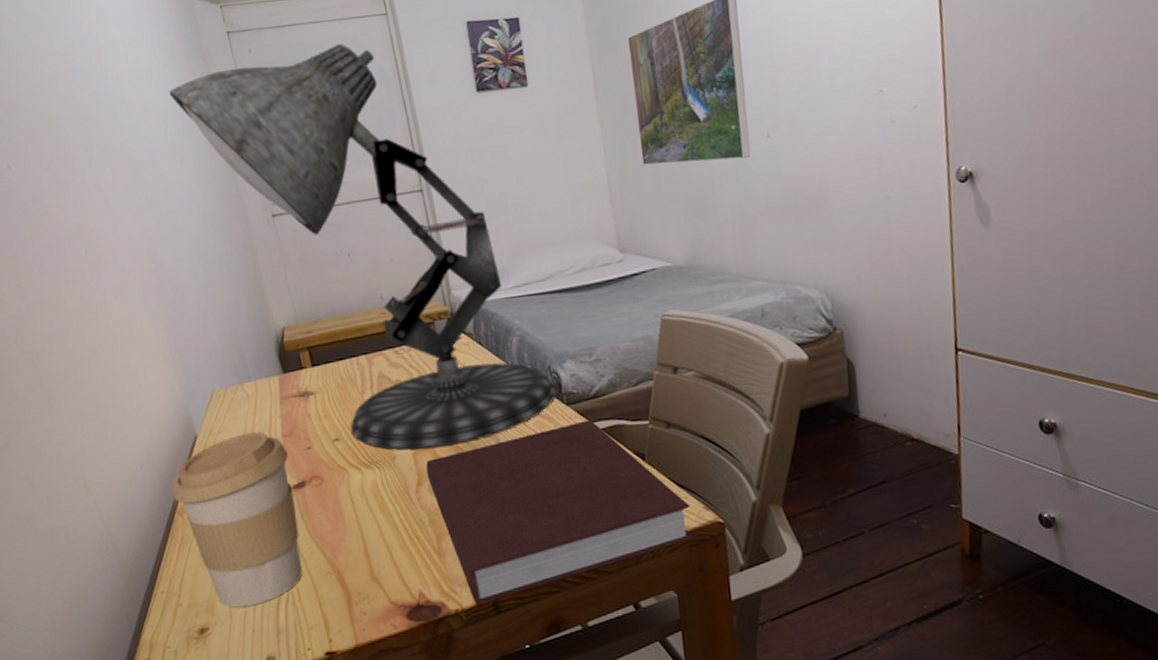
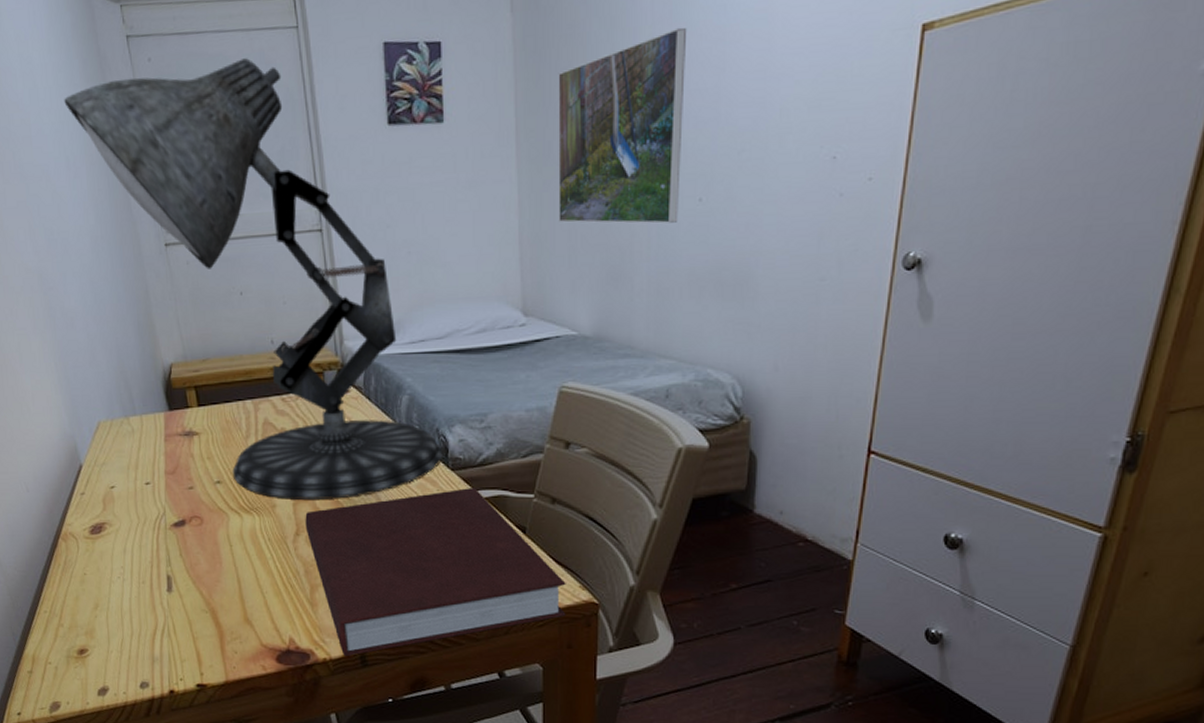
coffee cup: present [171,431,303,608] -> none [56,467,179,634]

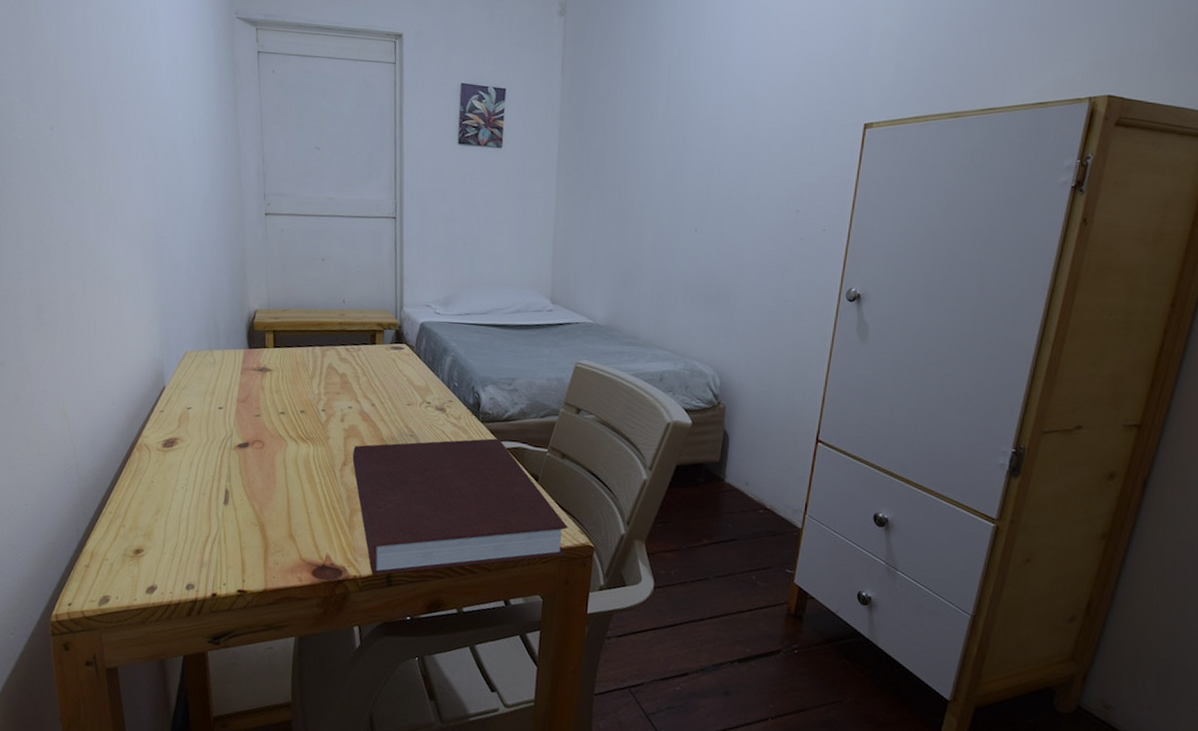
desk lamp: present [64,58,443,500] -> none [199,80,476,437]
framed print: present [558,27,687,224] -> none [585,102,693,245]

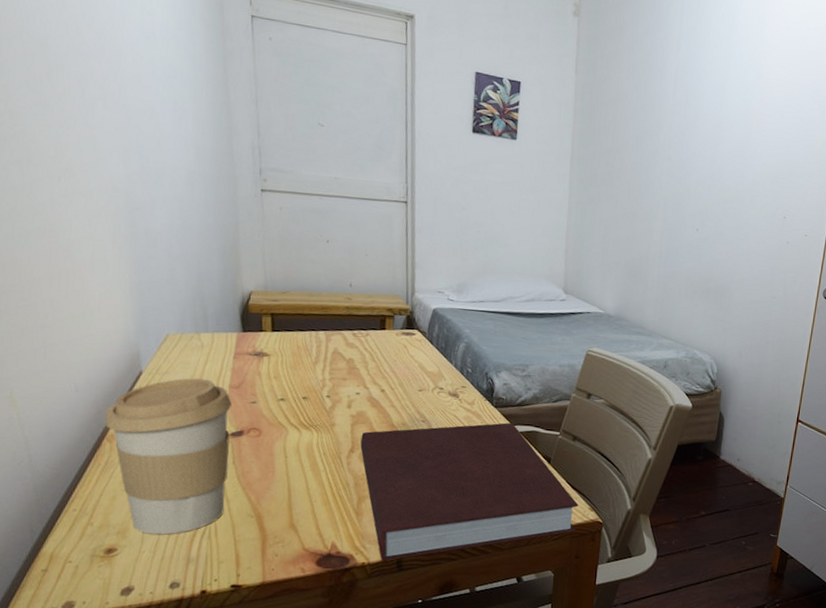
coffee cup: none [135,392,239,539] -> present [104,378,232,535]

